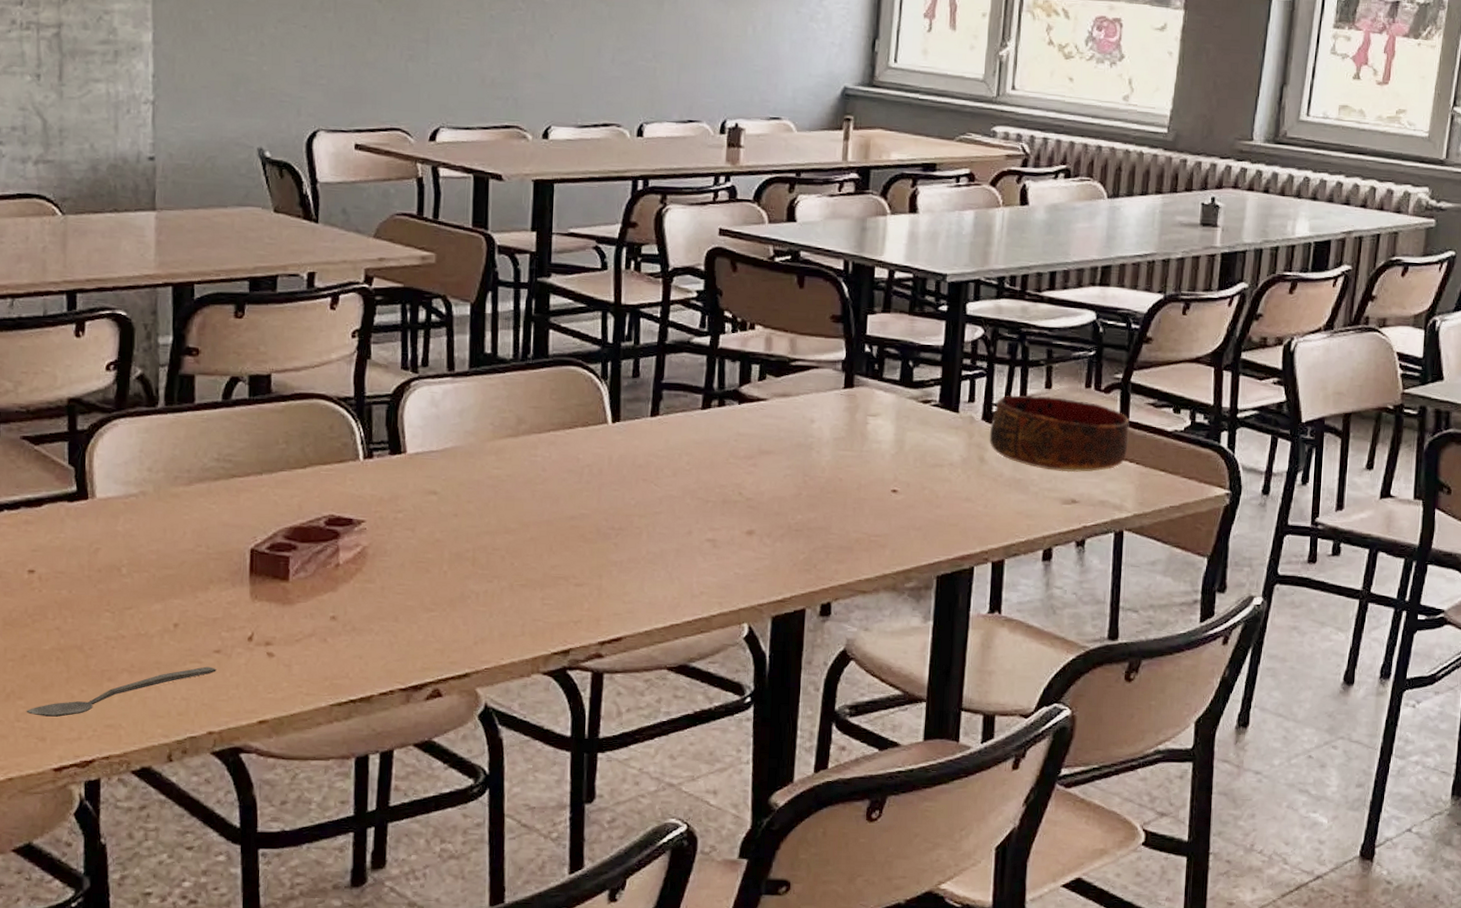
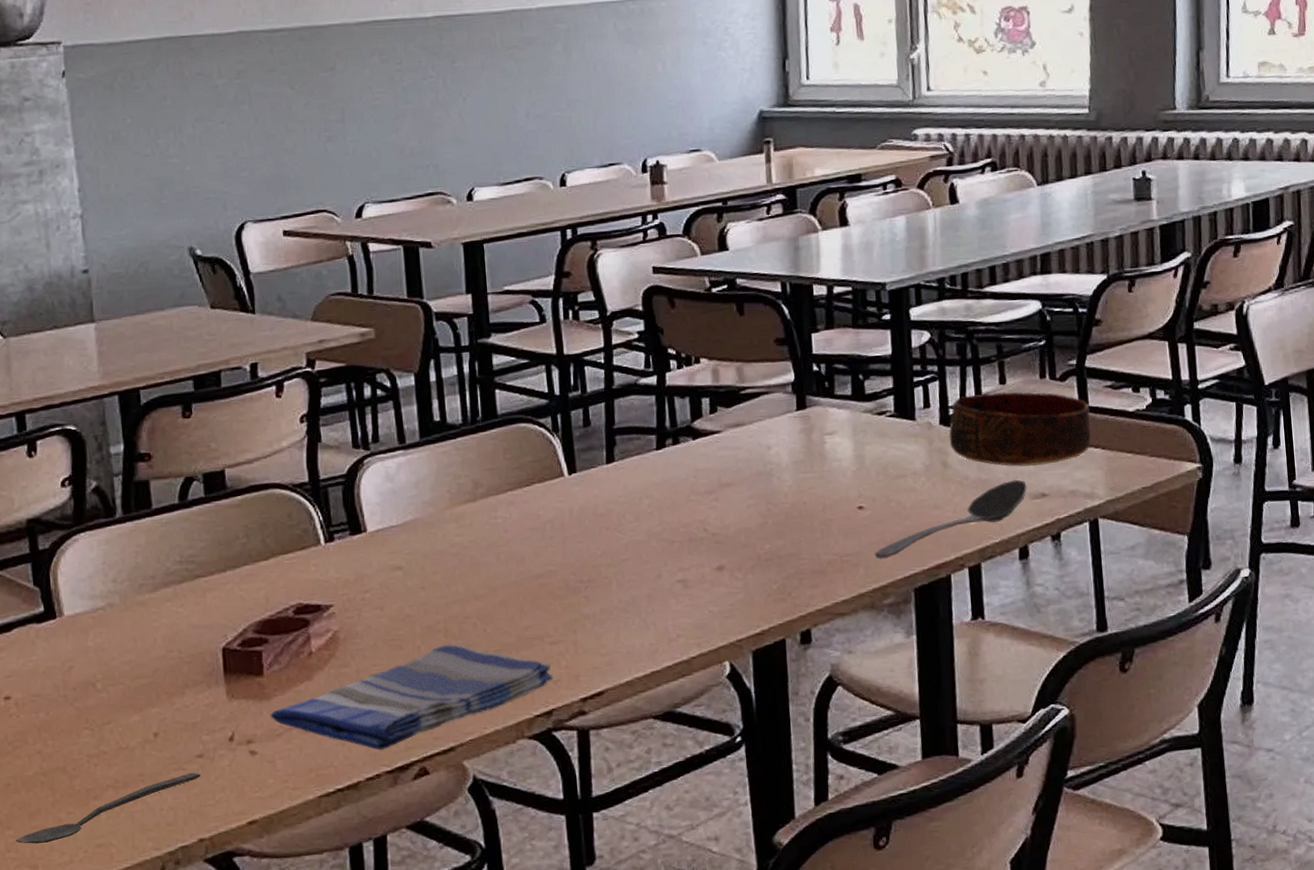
dish towel: none [291,574,575,668] -> present [270,645,554,750]
stirrer: none [902,483,1058,545] -> present [874,479,1027,560]

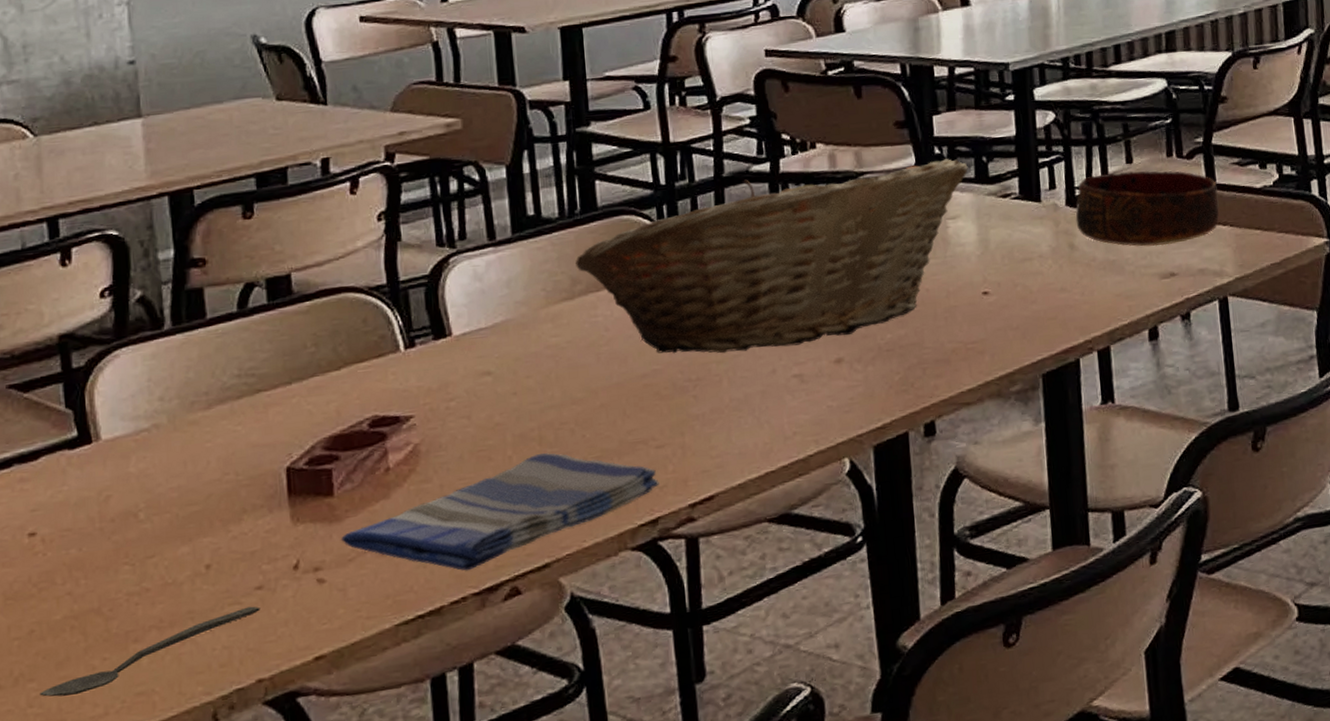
fruit basket: none [477,375,845,557] -> present [575,158,968,354]
stirrer: present [874,479,1027,560] -> none [1000,259,1156,346]

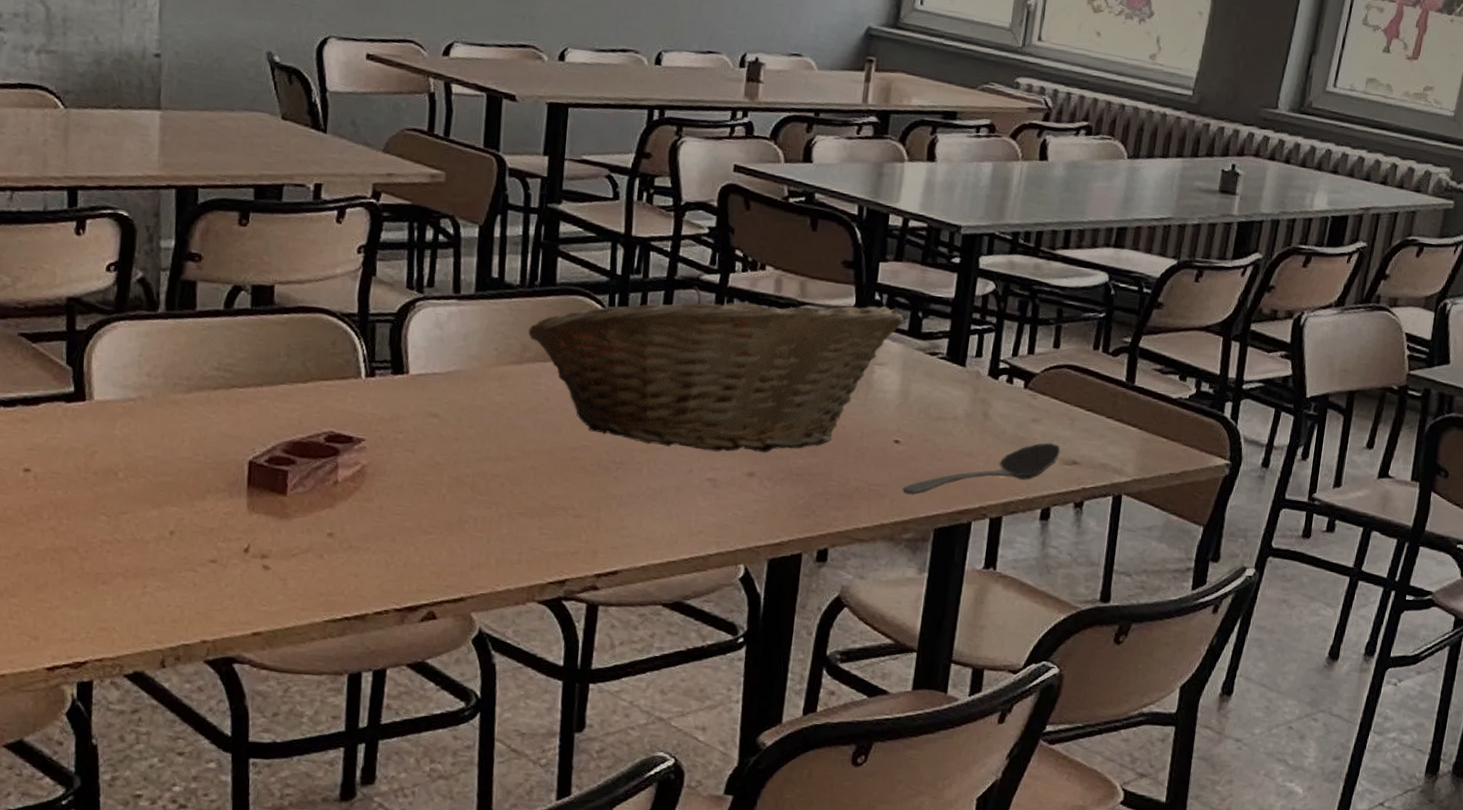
spoon: present [39,606,260,697] -> none [19,575,212,617]
dish towel: present [341,453,659,571] -> none [288,498,572,588]
stirrer: none [1000,259,1156,346] -> present [902,442,1060,496]
bowl: present [1075,170,1220,247] -> none [994,352,1135,434]

